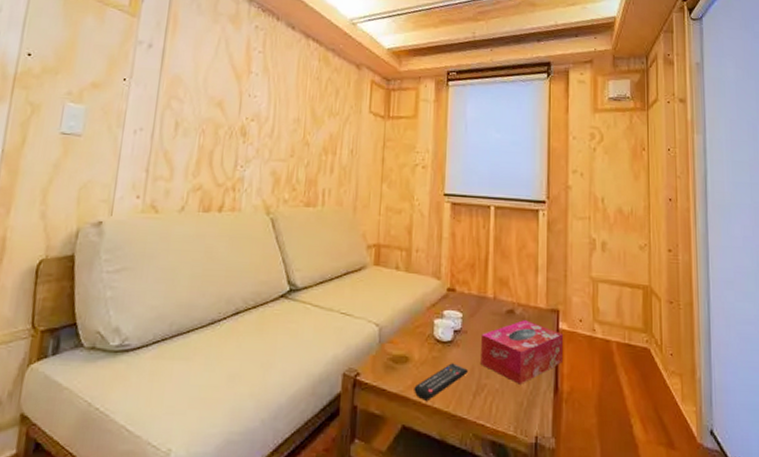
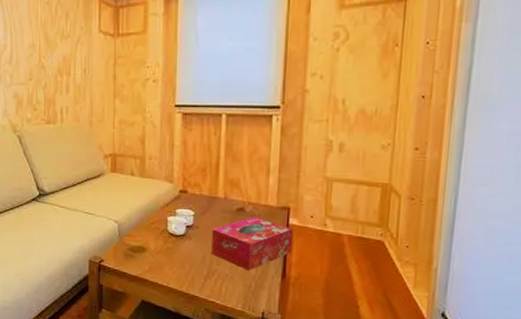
remote control: present [414,363,468,401] -> none [151,253,199,282]

